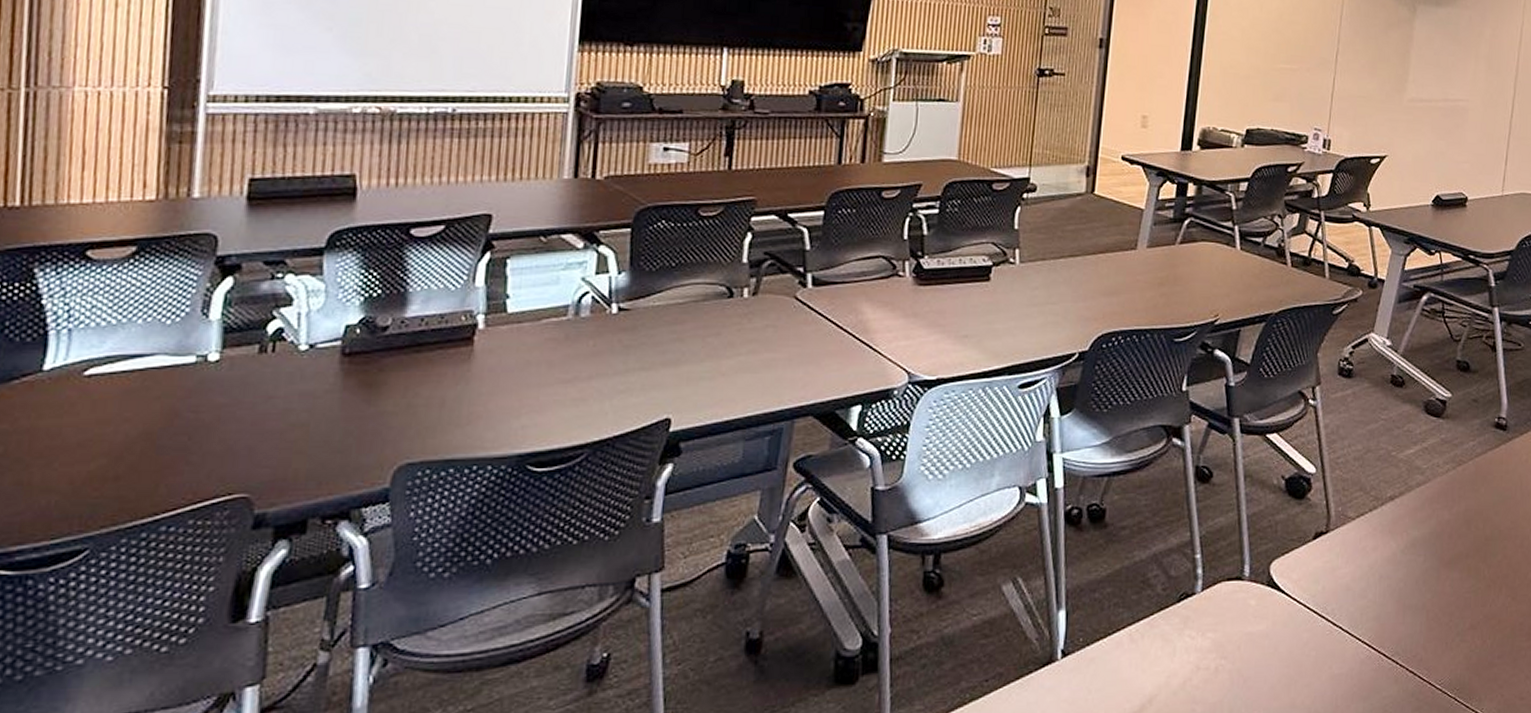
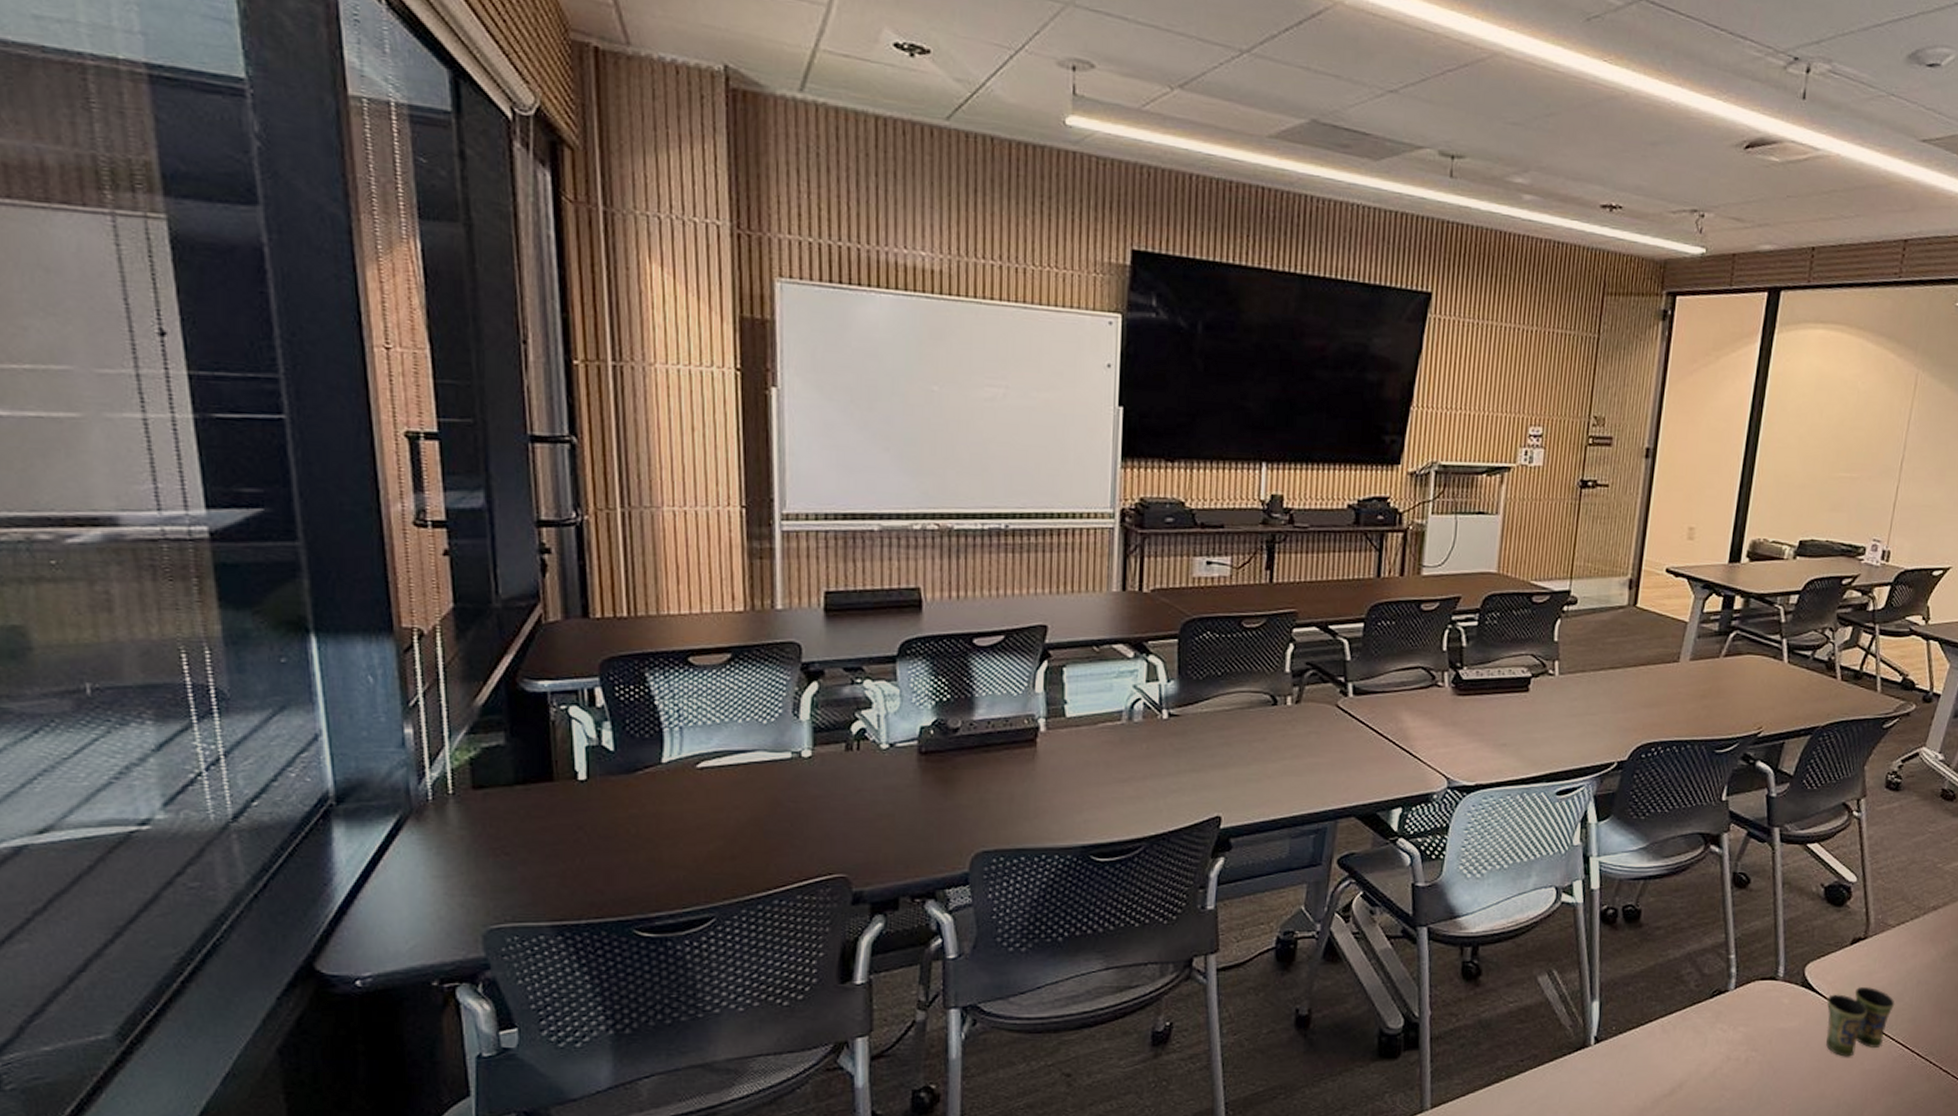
cup: none [1293,584,1360,661] -> present [1826,987,1895,1057]

